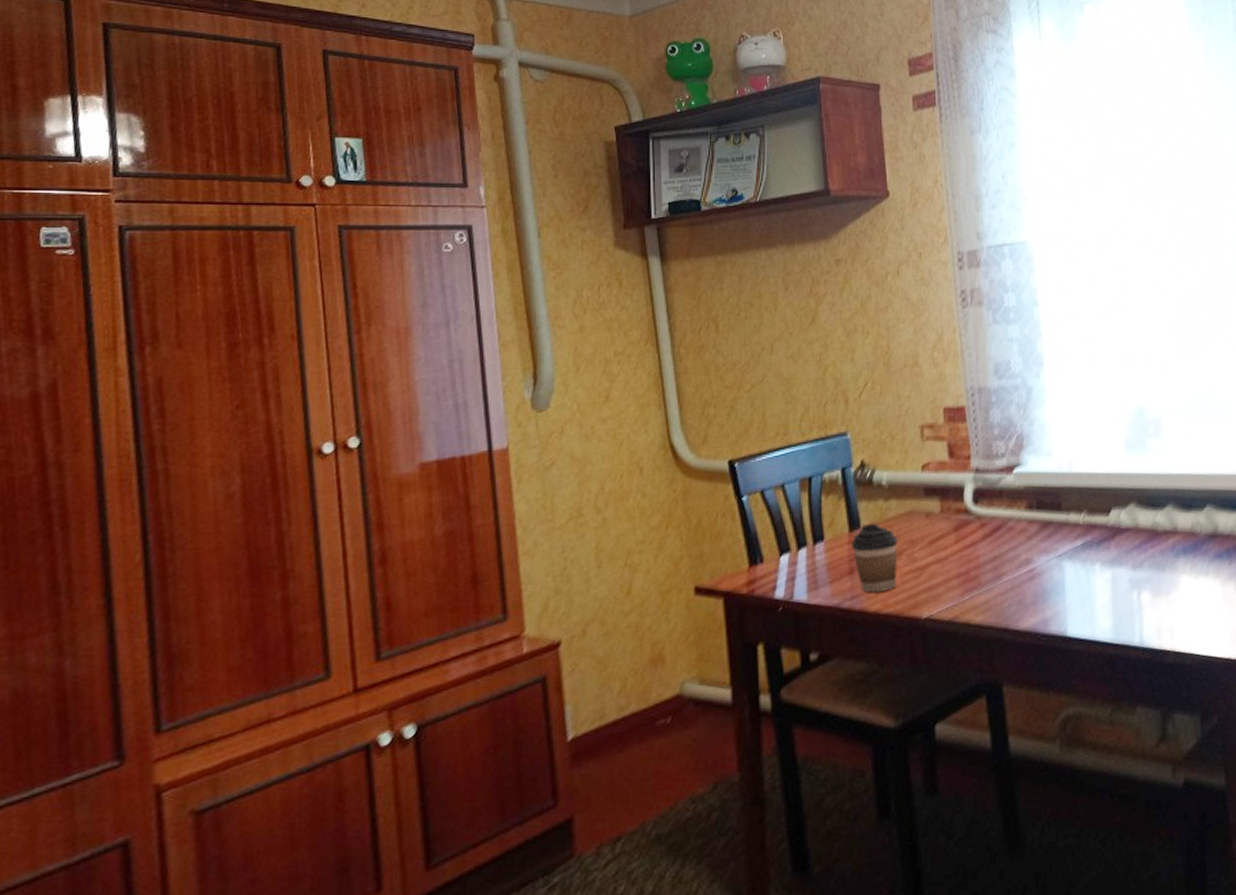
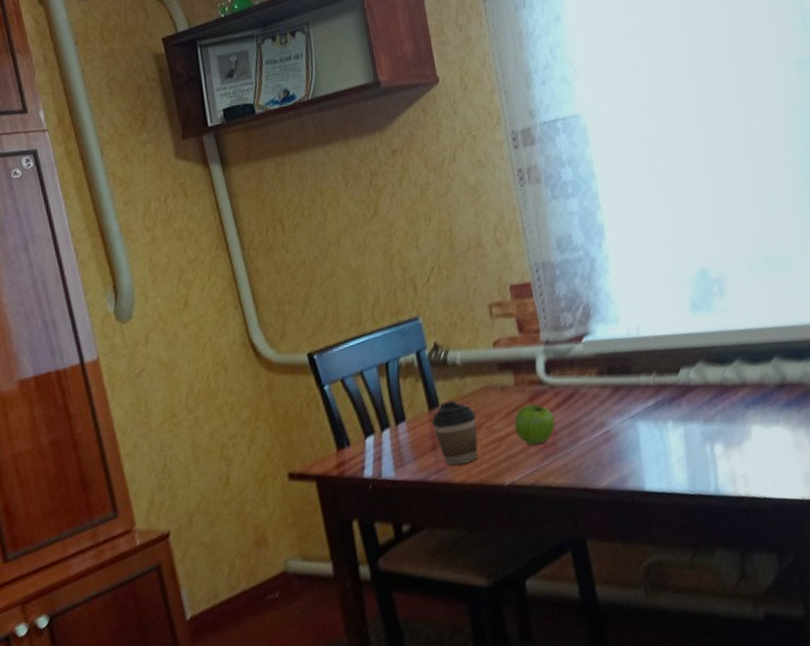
fruit: none [937,534,979,578] -> present [514,404,555,446]

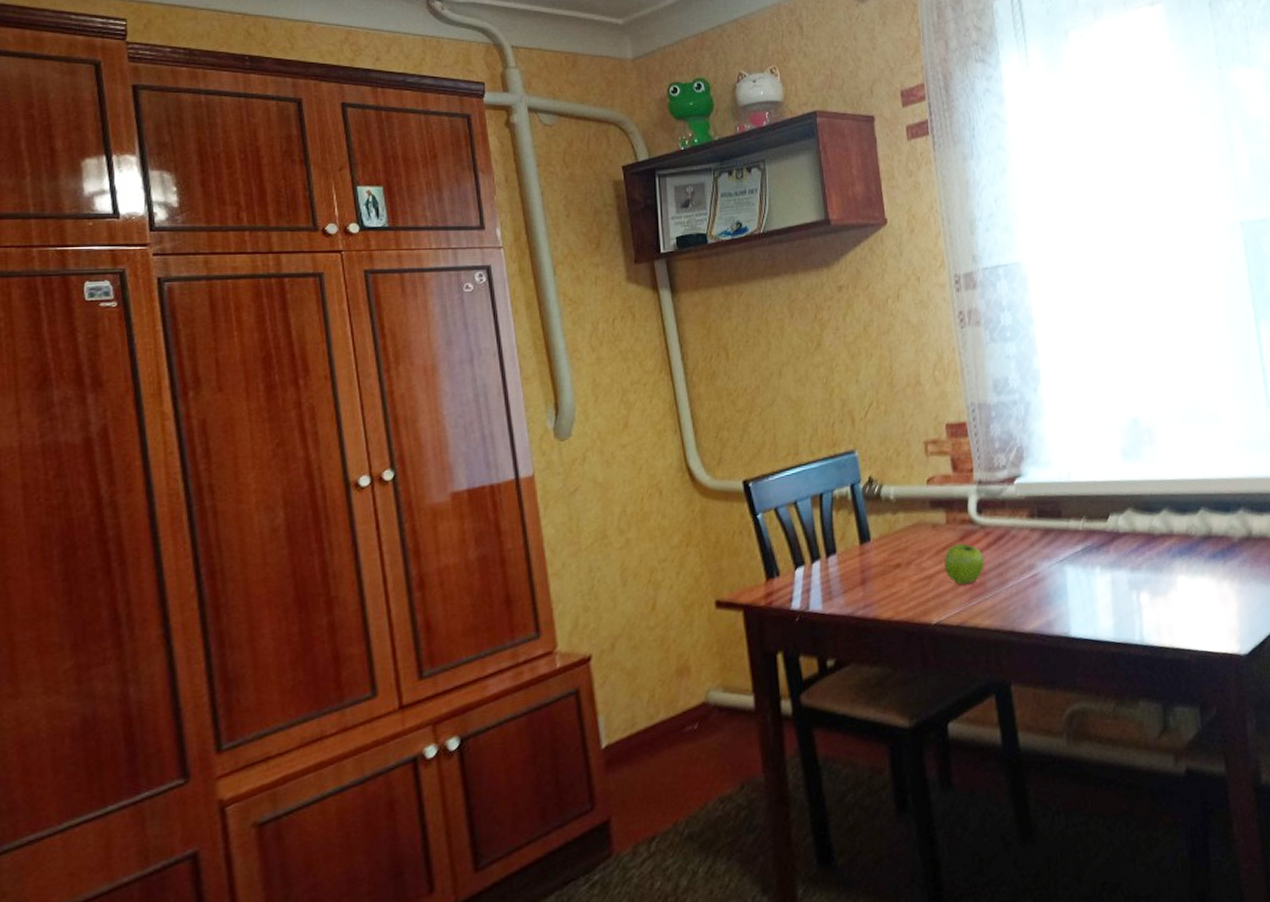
coffee cup: present [431,400,478,466] -> none [862,535,907,602]

